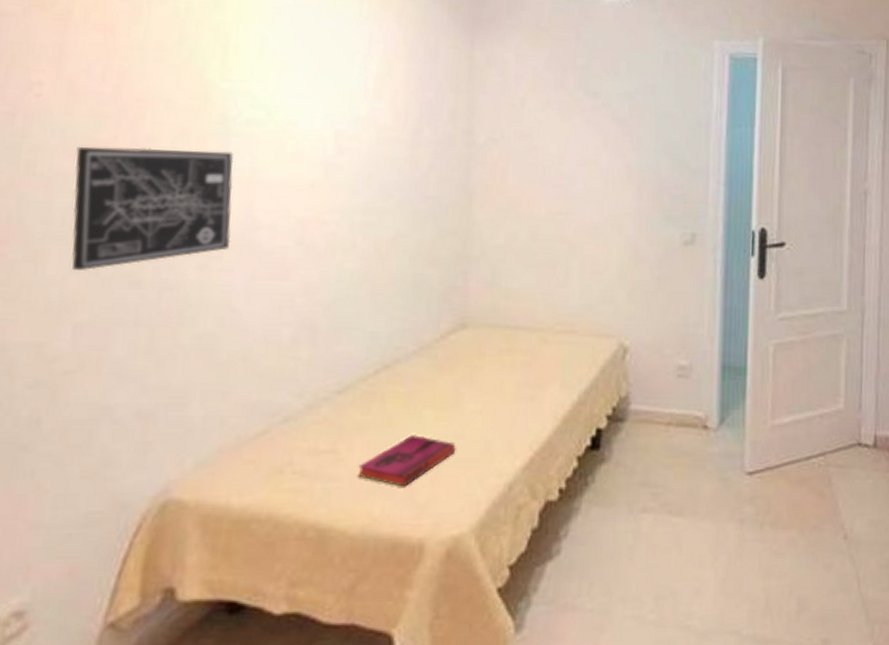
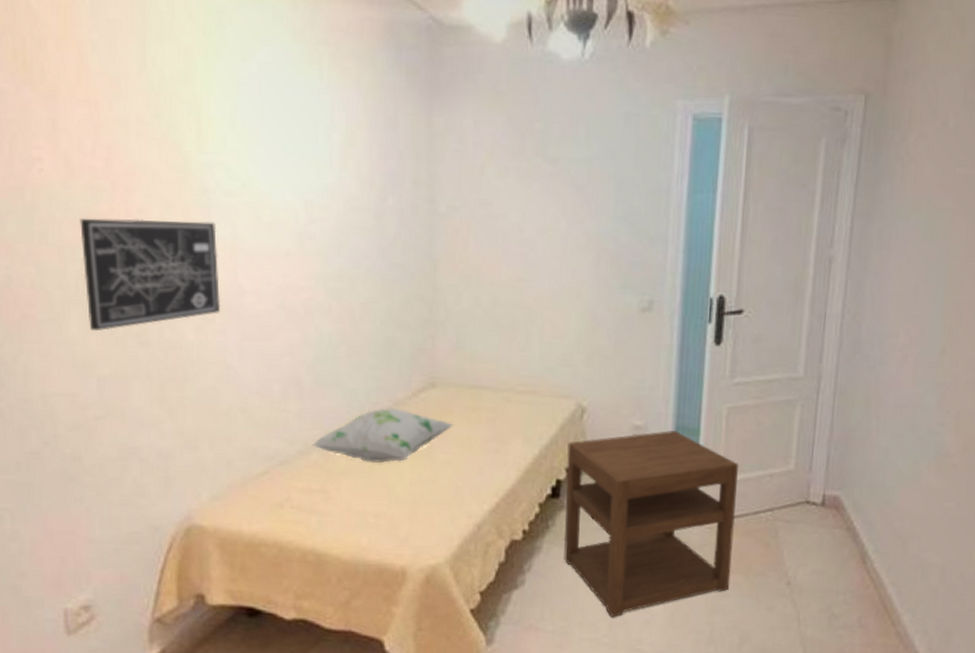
decorative pillow: none [323,353,486,415] -> present [312,408,455,463]
hardback book: present [357,435,456,487] -> none [346,480,430,523]
nightstand: none [604,370,787,589] -> present [563,431,738,618]

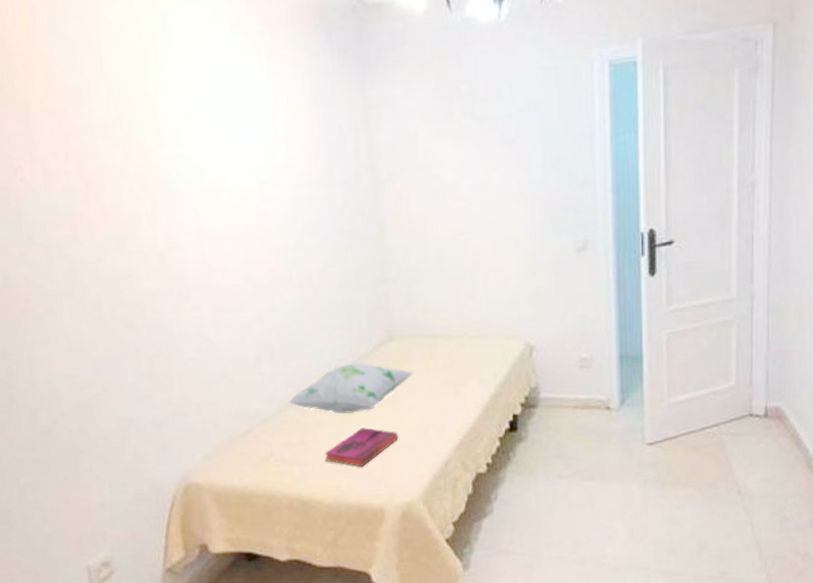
wall art: present [80,218,221,330] -> none [61,209,194,318]
hardback book: none [346,480,430,523] -> present [324,427,399,467]
nightstand: present [563,431,738,618] -> none [520,360,684,537]

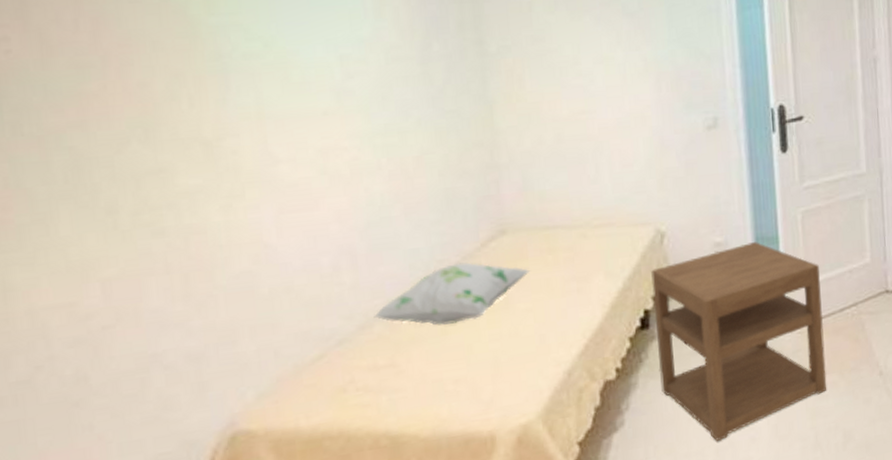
hardback book: present [324,427,399,467] -> none [420,339,513,388]
nightstand: none [520,360,684,537] -> present [651,242,827,442]

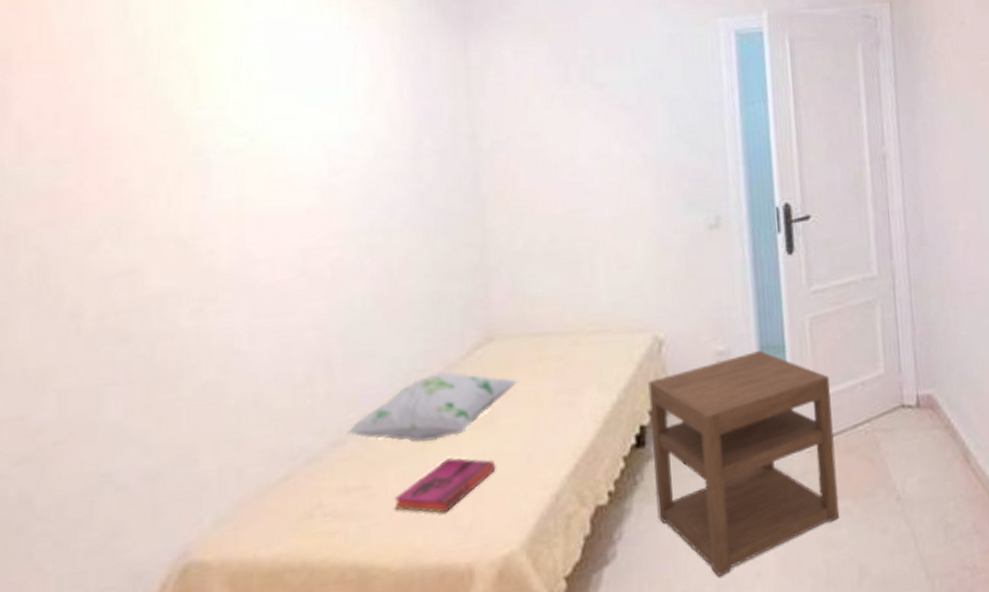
hardback book: none [420,339,513,388] -> present [394,458,496,514]

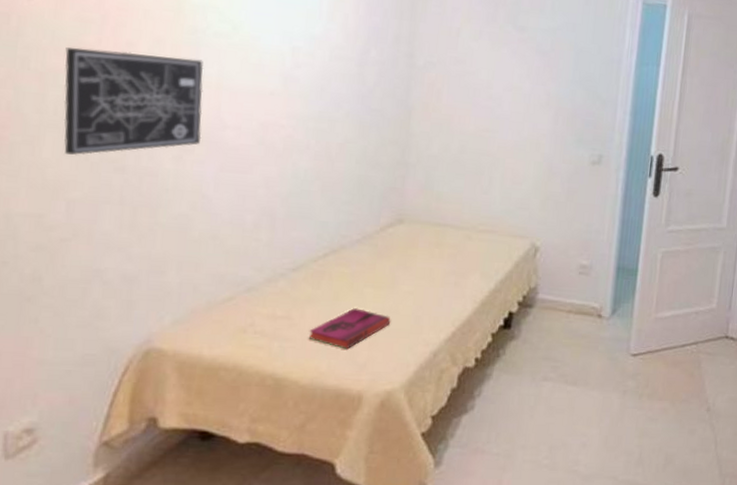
wall art: none [36,185,226,332] -> present [64,47,204,155]
decorative pillow: present [347,372,519,443] -> none [280,241,418,292]
nightstand: present [648,351,840,578] -> none [511,270,669,441]

